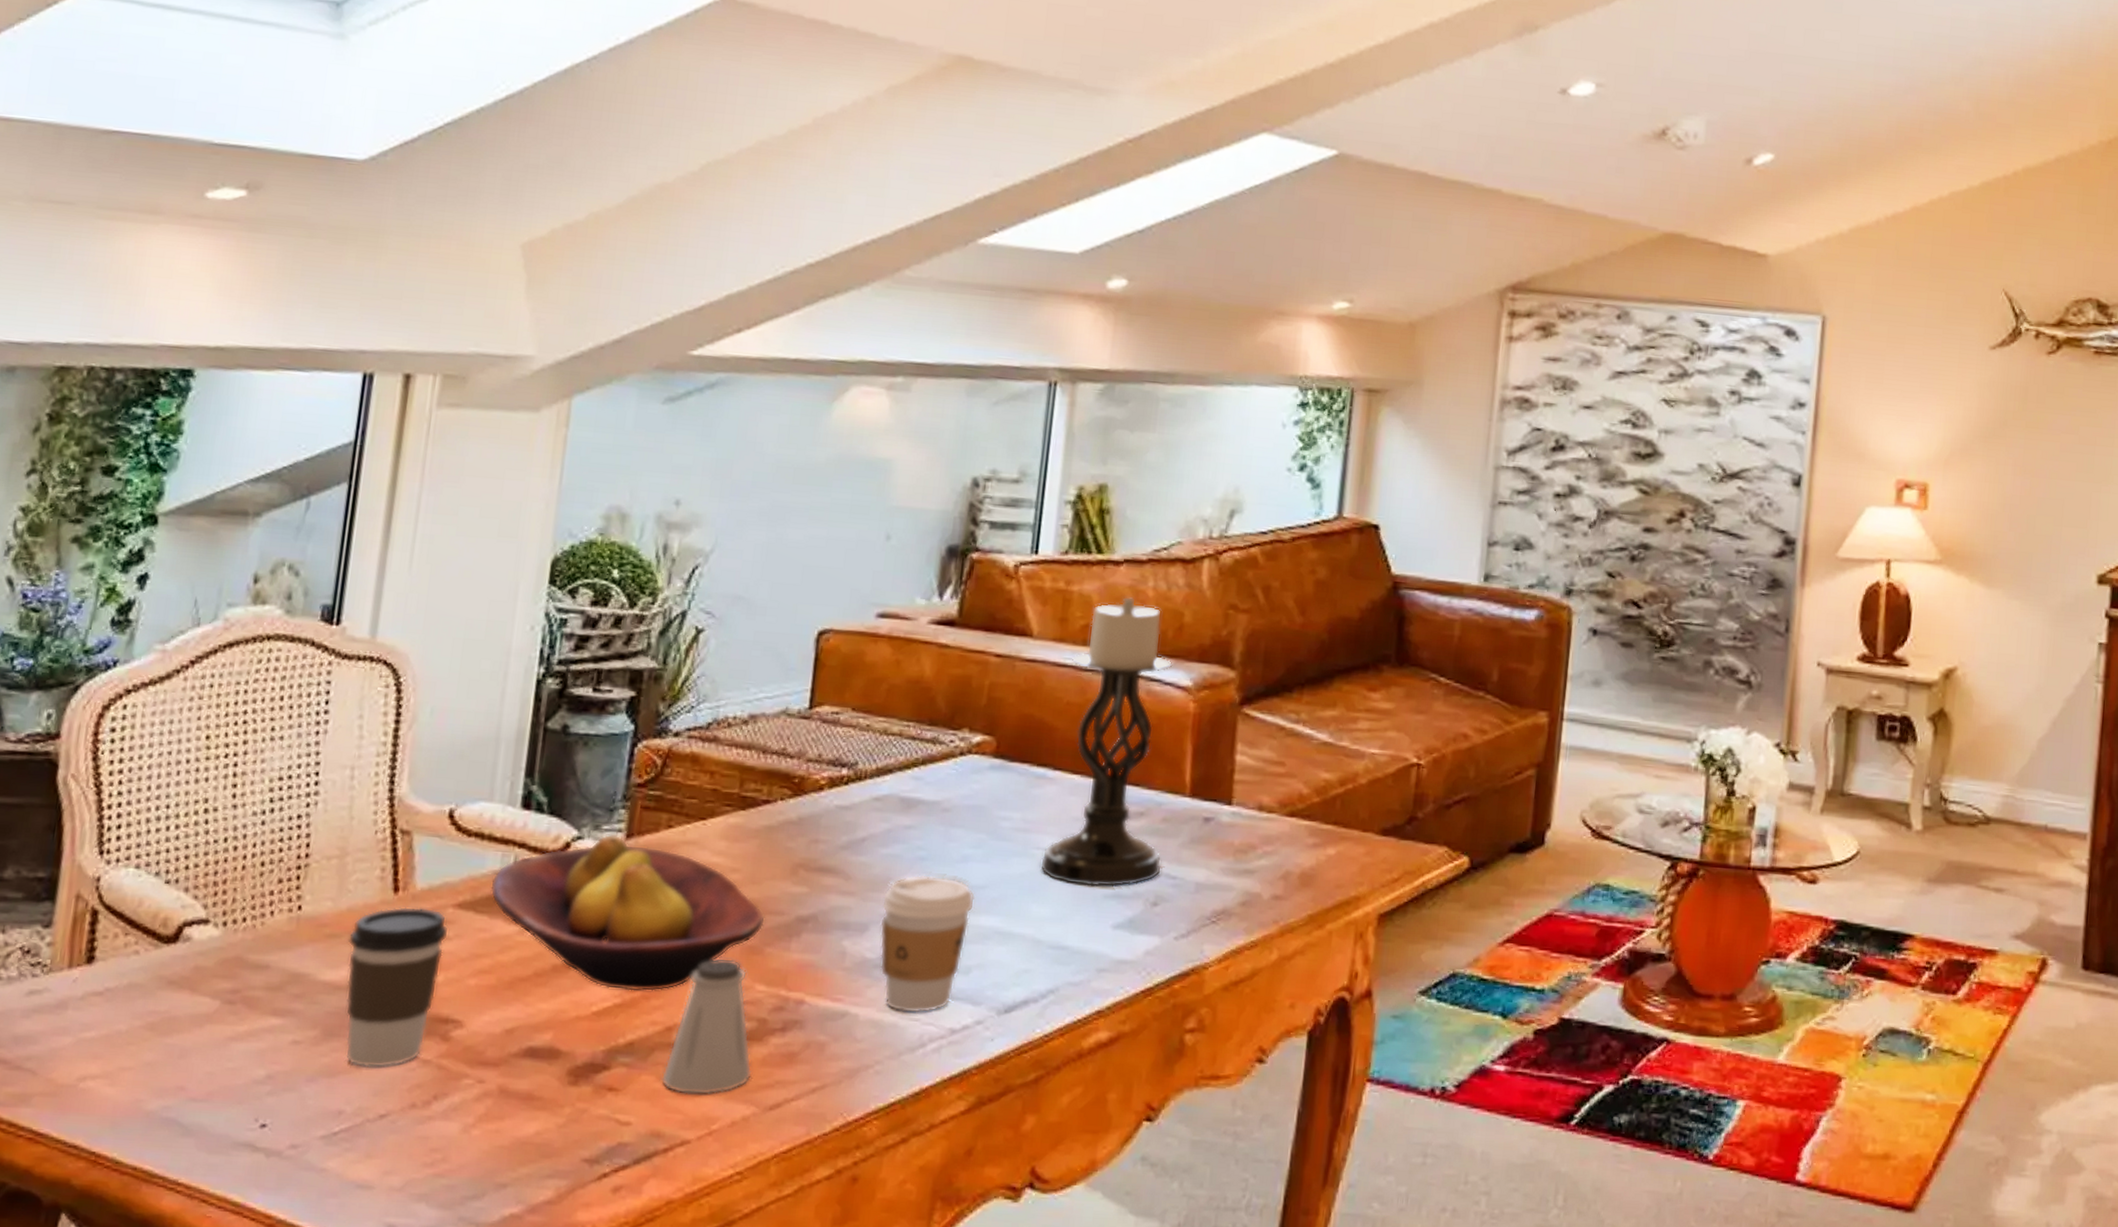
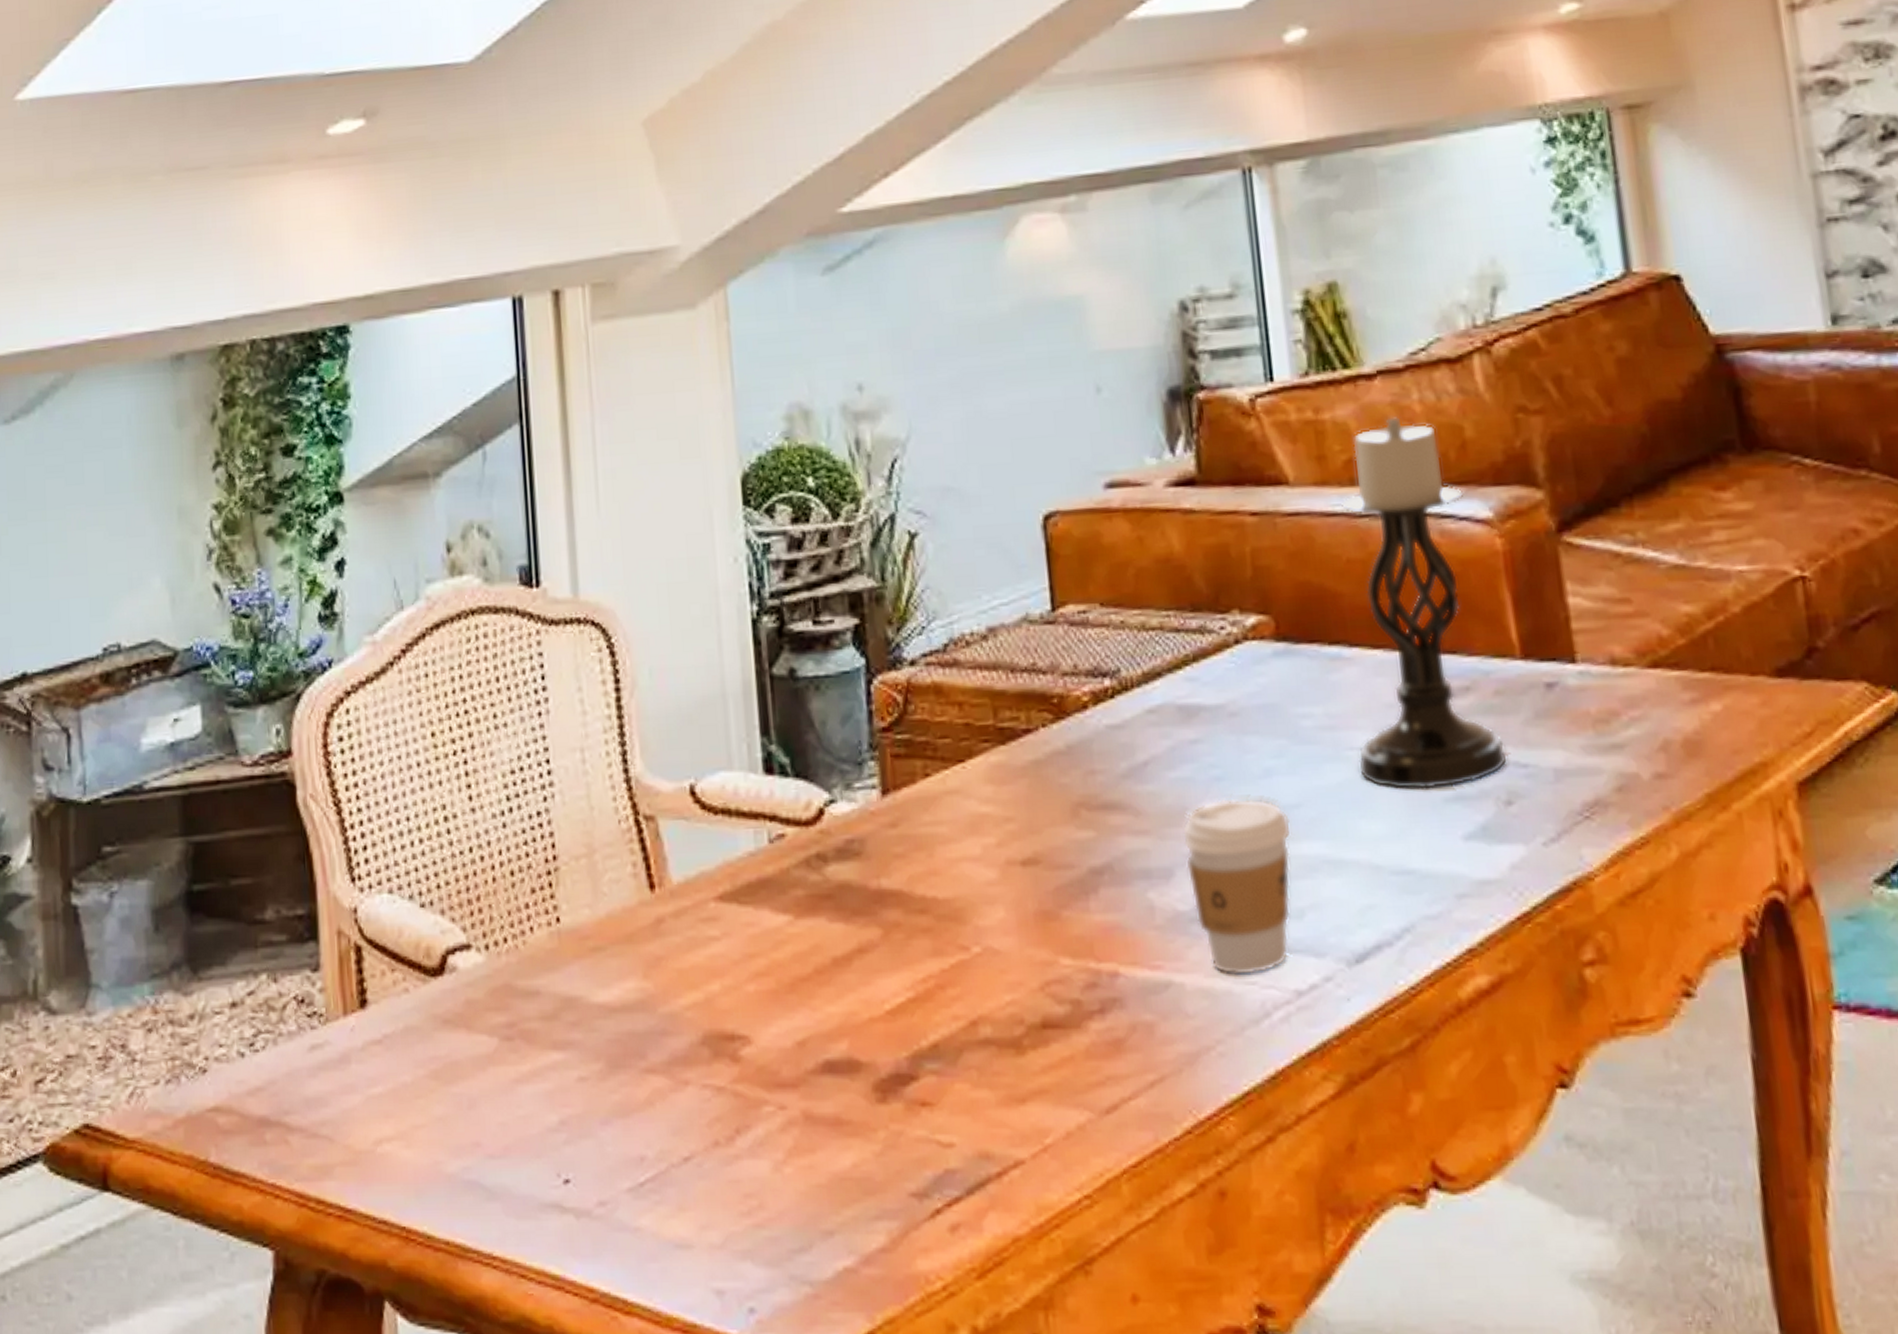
coffee cup: present [345,906,448,1068] -> none [613,904,716,1102]
fruit bowl: present [490,834,766,992] -> none [748,792,1055,982]
saltshaker: present [660,957,752,1095] -> none [976,928,1077,1103]

